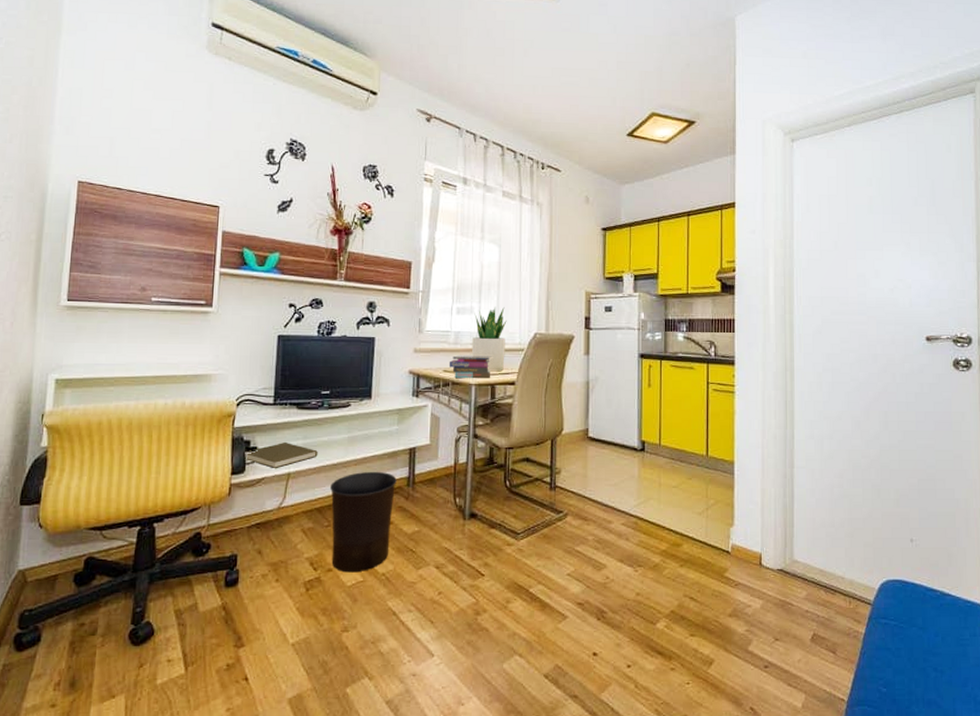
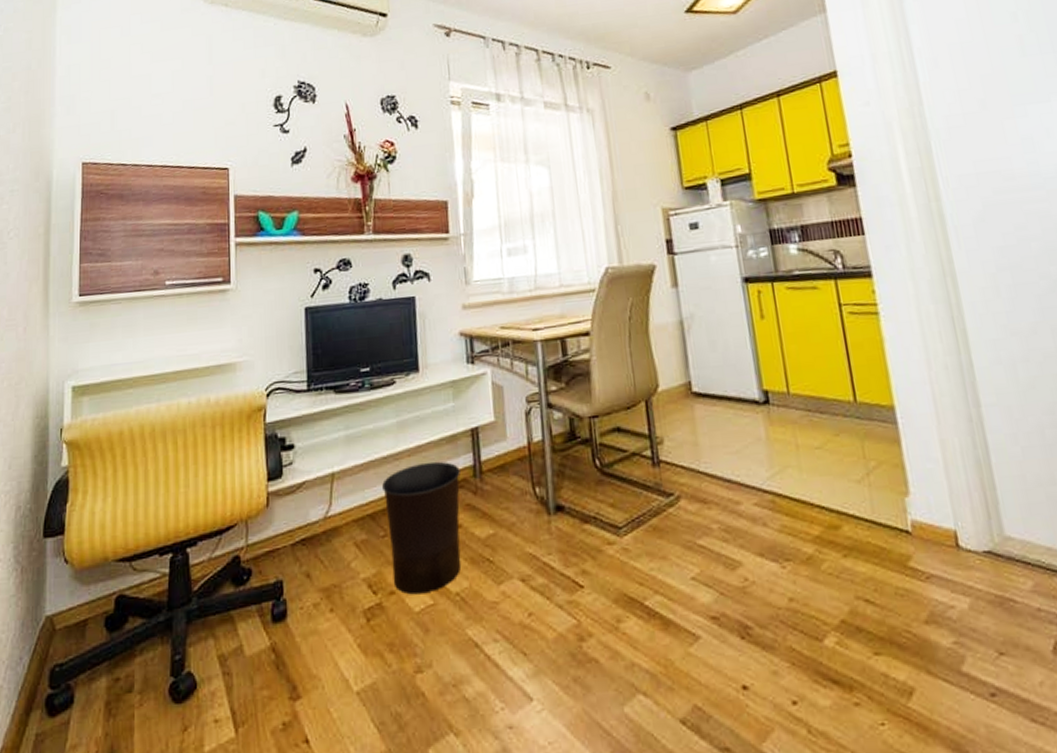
book: present [246,443,318,468] -> none [282,435,364,469]
books: present [448,354,493,379] -> none [505,302,558,336]
planter: present [472,306,507,372] -> none [529,240,574,323]

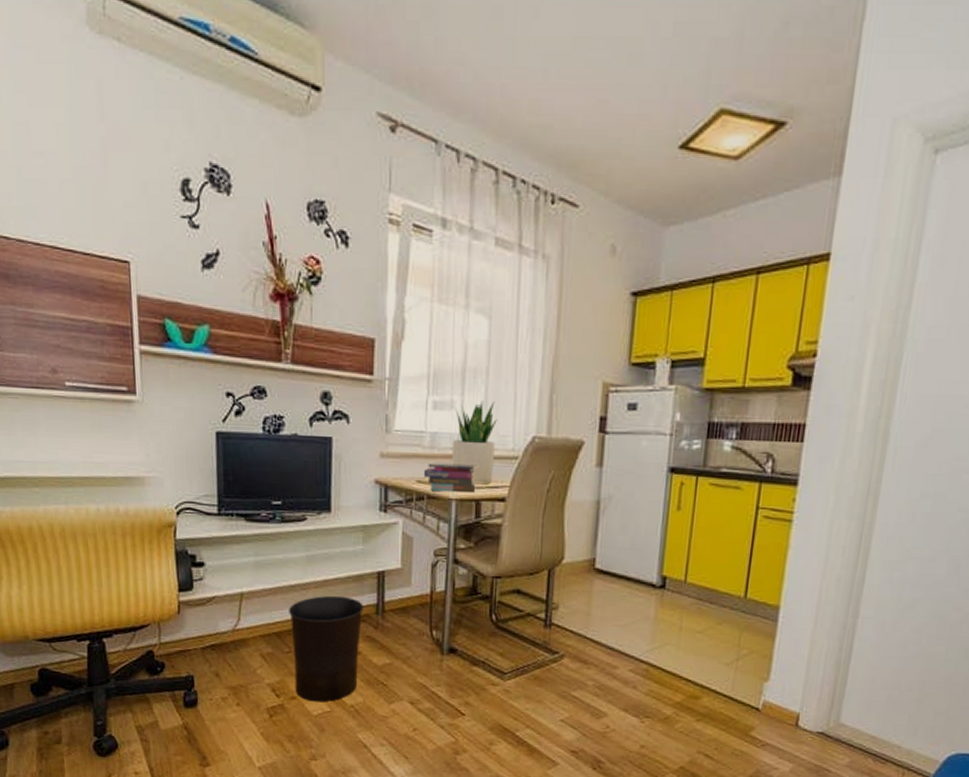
books: none [505,302,558,336] -> present [423,461,478,493]
planter: none [529,240,574,323] -> present [452,400,497,485]

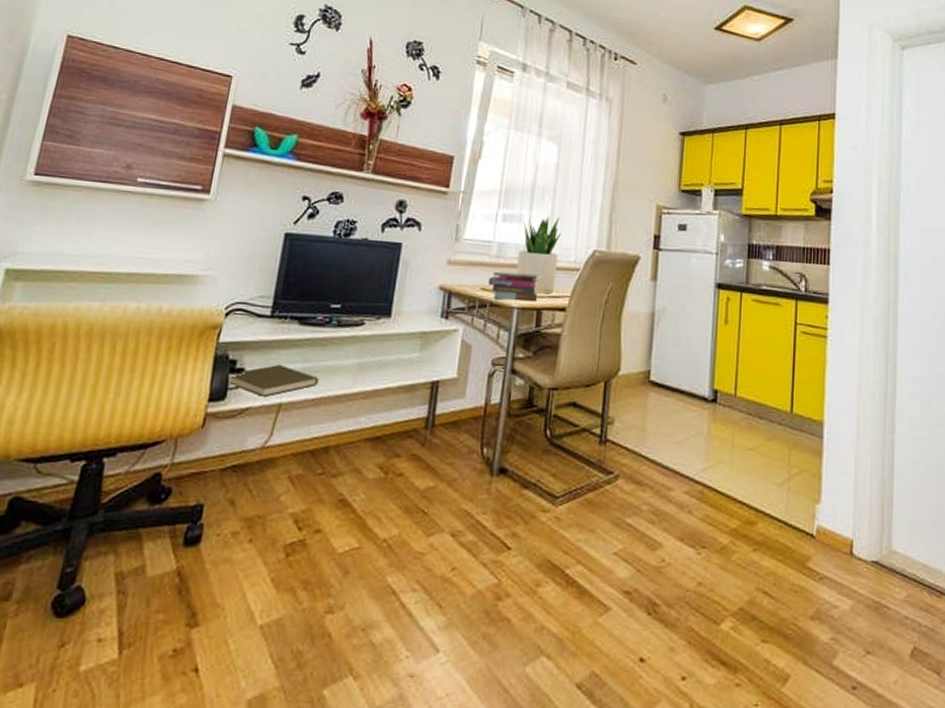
book: none [193,559,272,587] -> present [228,365,319,397]
waste bin: present [289,595,364,702] -> none [321,407,413,536]

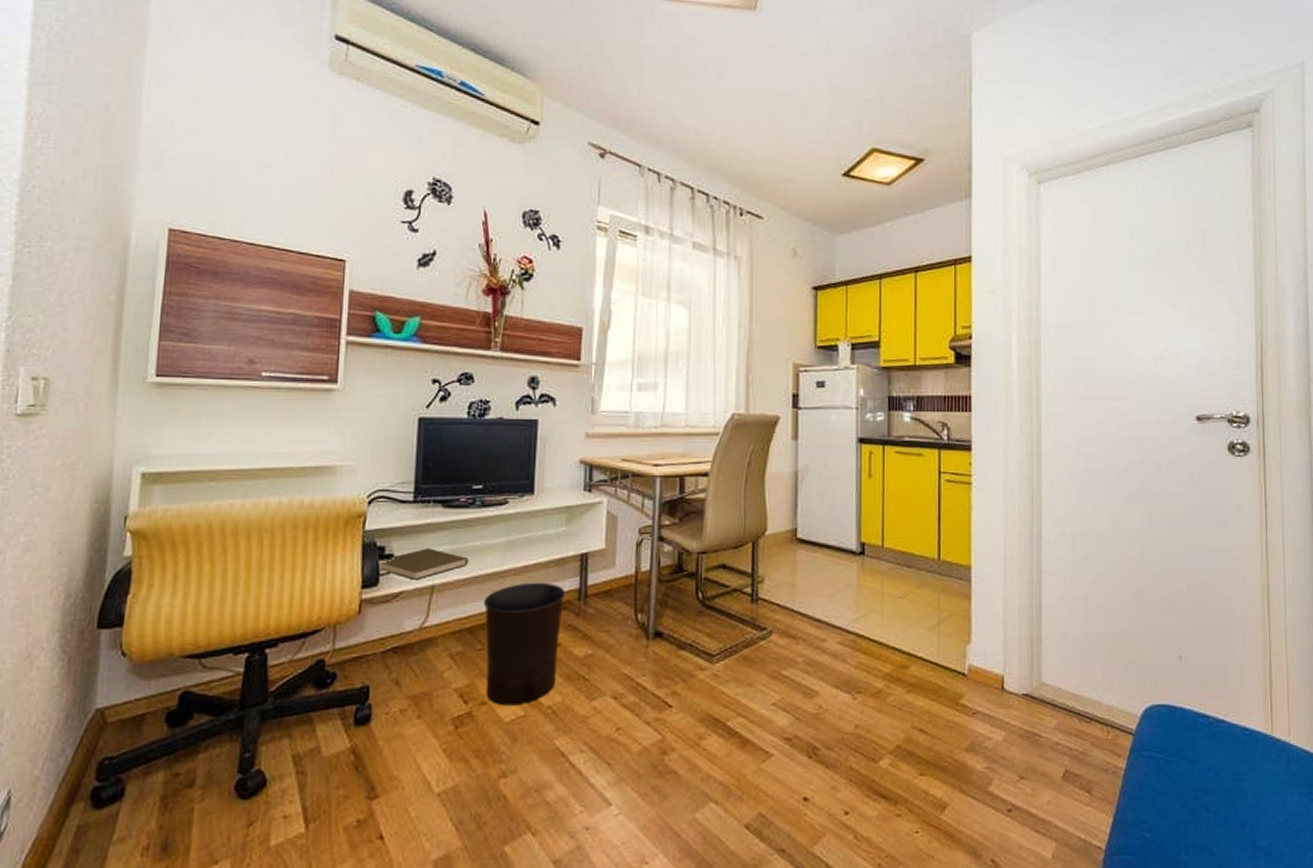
waste bin: none [321,407,413,536] -> present [484,582,565,706]
books: present [487,270,542,302] -> none [628,440,682,470]
planter: present [517,215,562,295] -> none [656,381,699,461]

